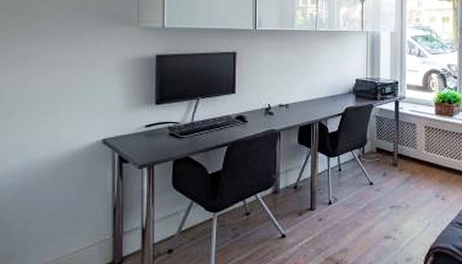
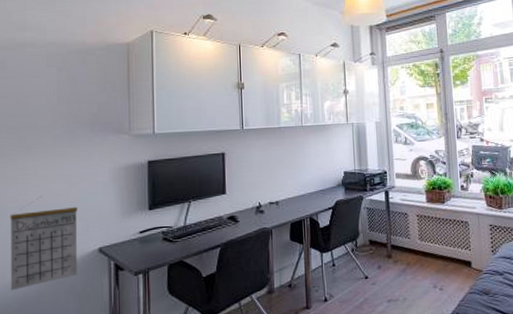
calendar: none [9,83,81,177] -> present [10,196,77,291]

